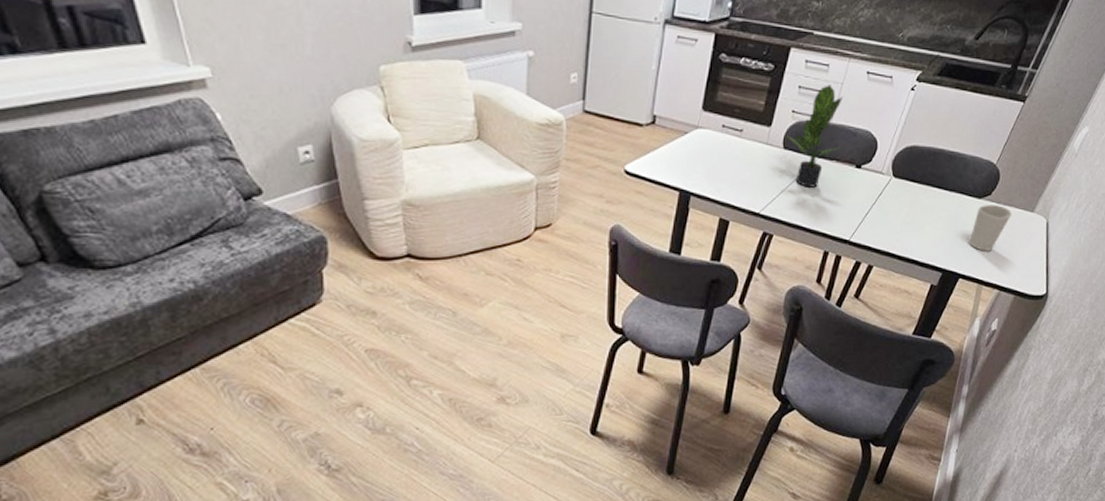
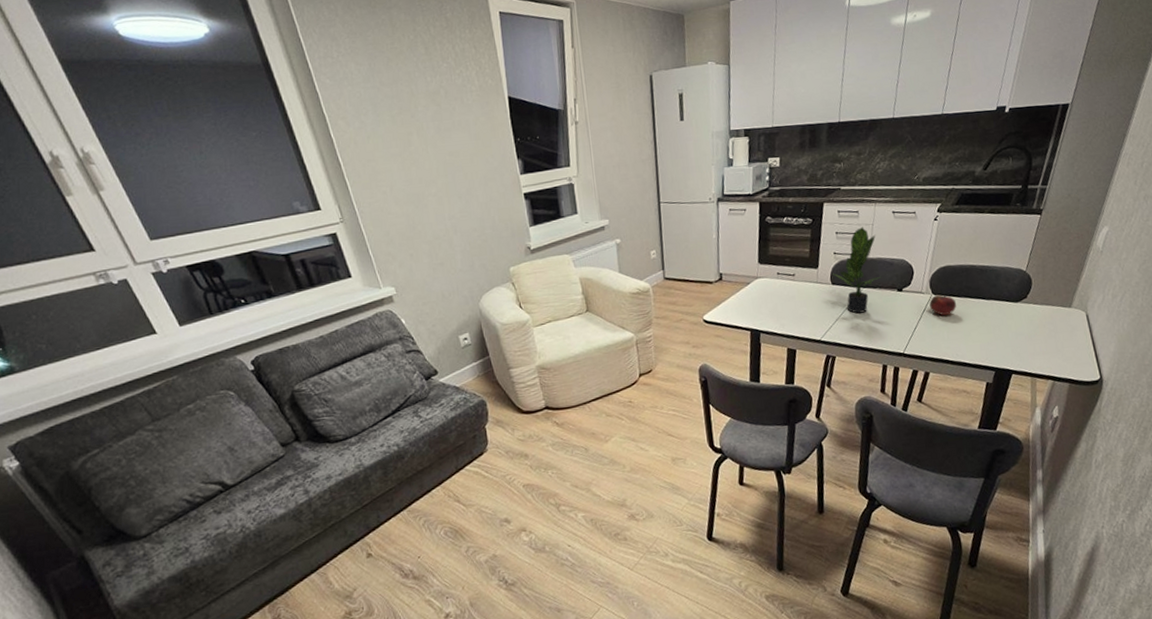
fruit: none [887,178,916,204] -> present [929,294,956,316]
cup: present [969,205,1012,251] -> none [1014,305,1051,348]

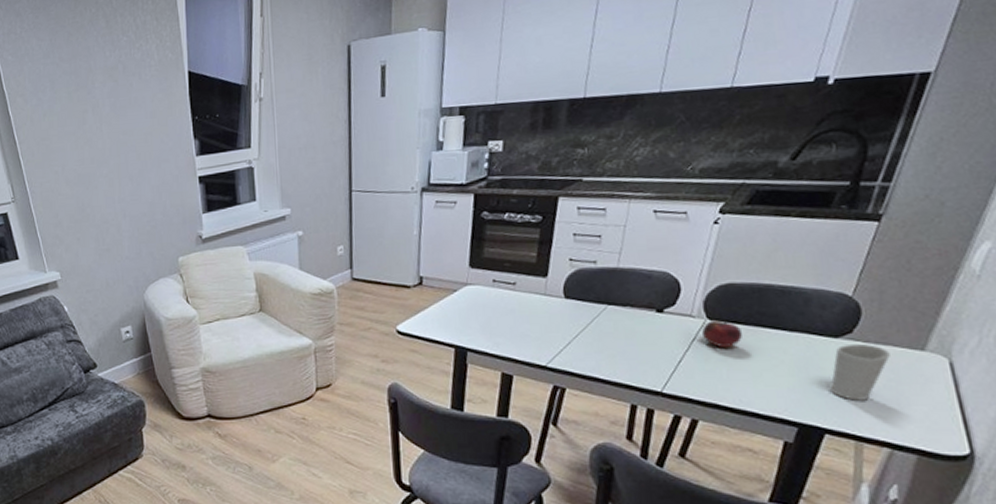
potted plant: present [832,226,881,314] -> none [566,227,633,337]
cup: none [1014,305,1051,348] -> present [830,344,890,401]

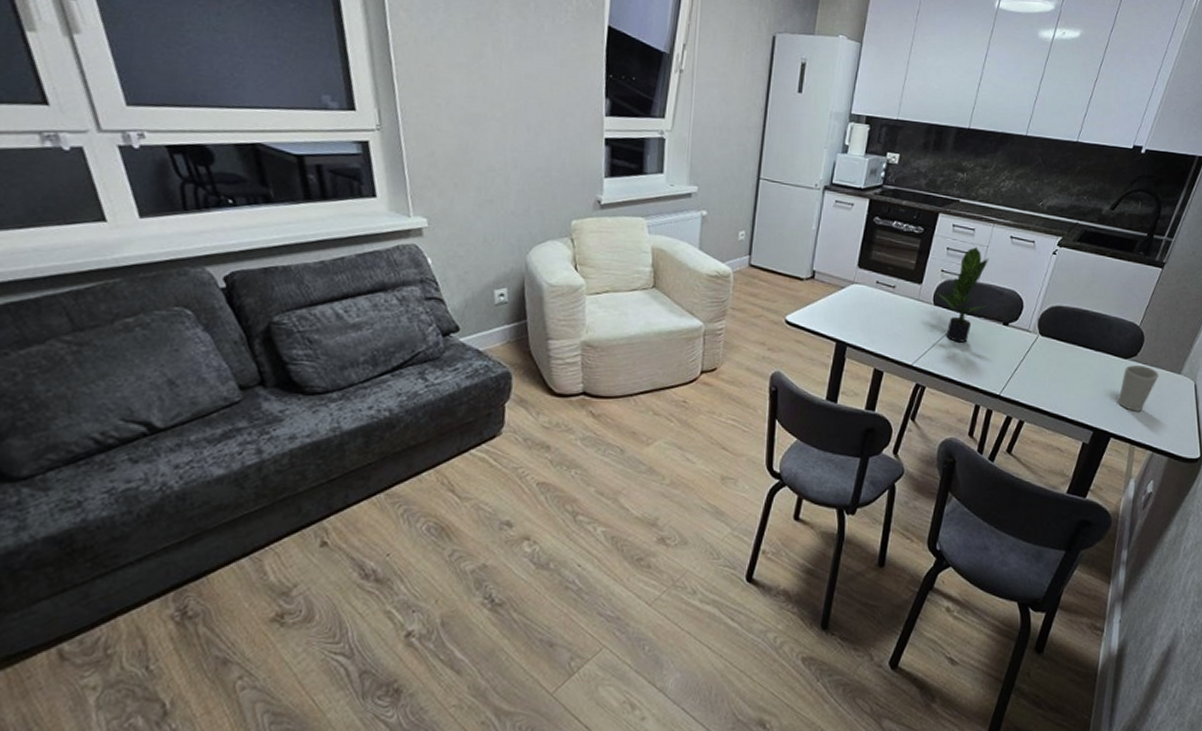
potted plant: none [566,227,633,337] -> present [936,246,988,343]
fruit: present [701,320,742,348] -> none [1034,336,1063,361]

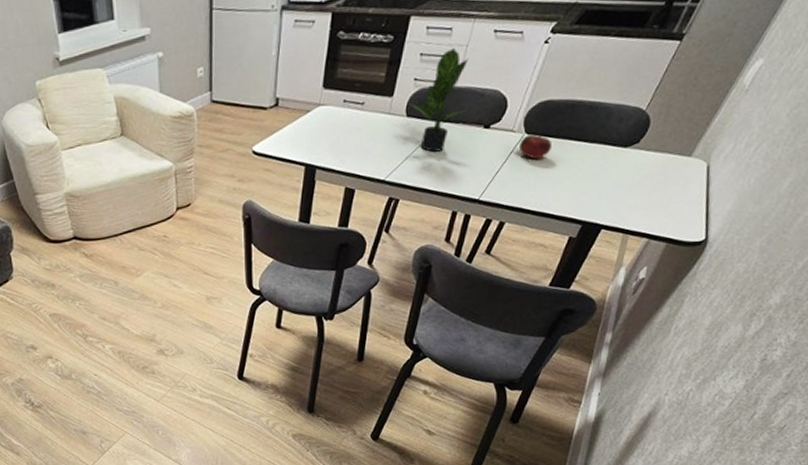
fruit: none [1034,336,1063,361] -> present [518,134,552,159]
cup: present [1118,365,1159,412] -> none [613,152,664,201]

